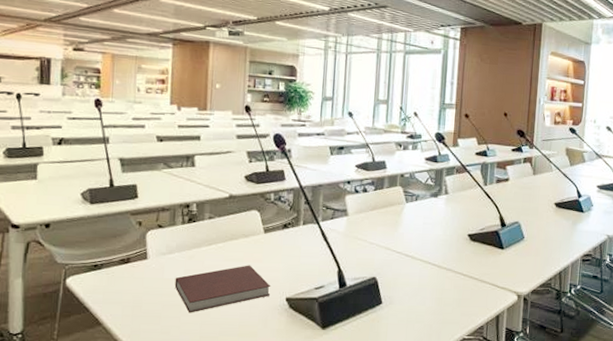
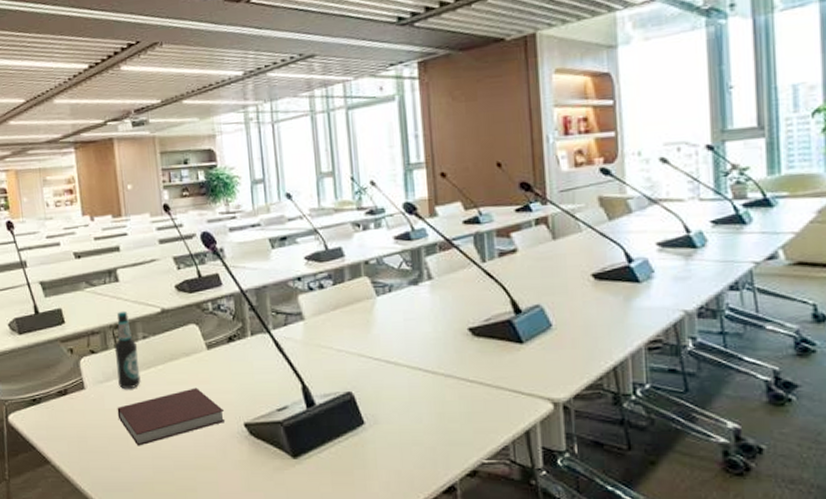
bottle: none [180,192,203,262] -> present [114,311,141,390]

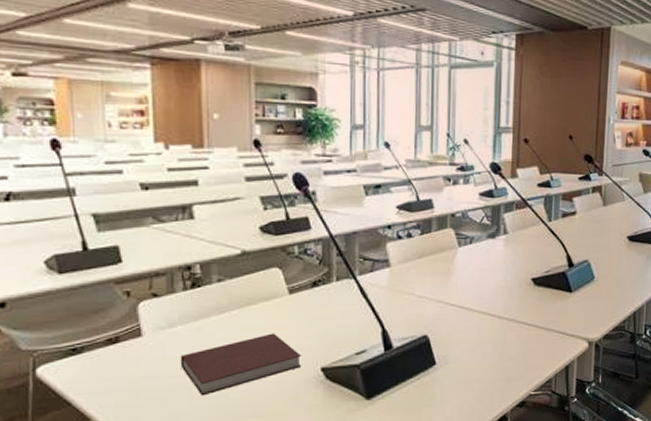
bottle: present [114,311,141,390] -> none [182,251,211,336]

